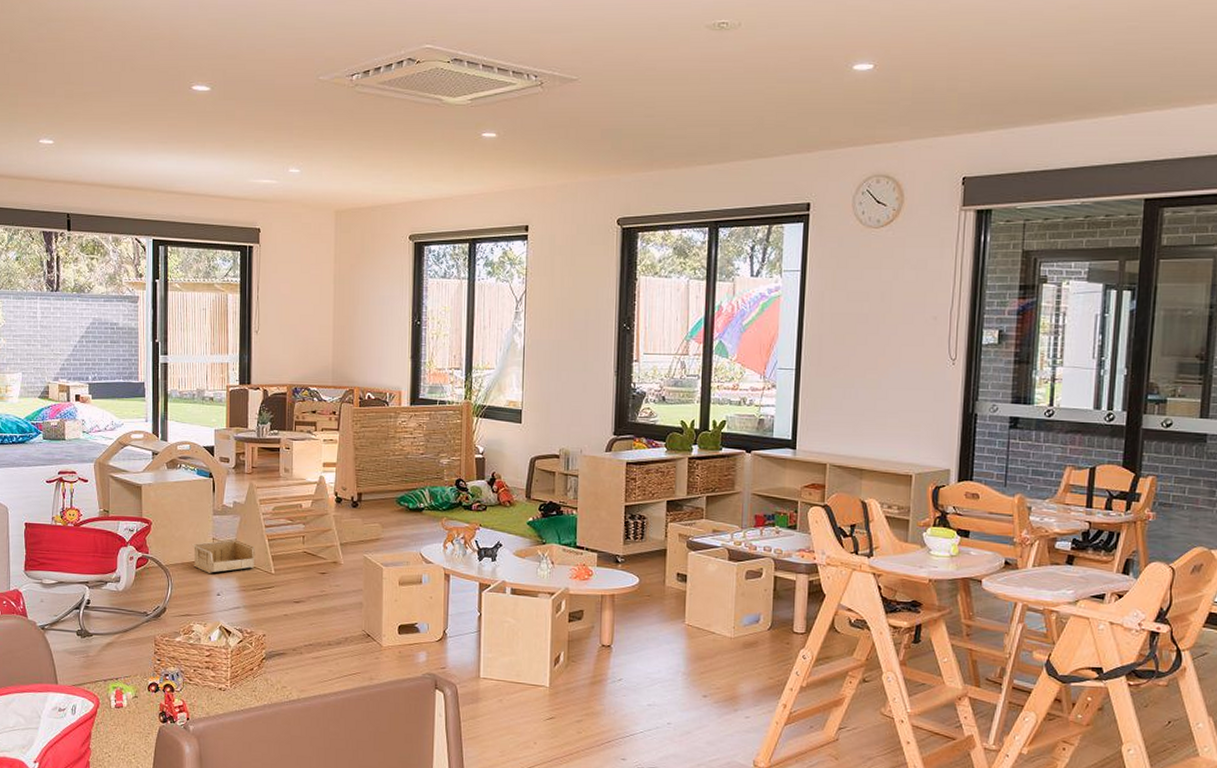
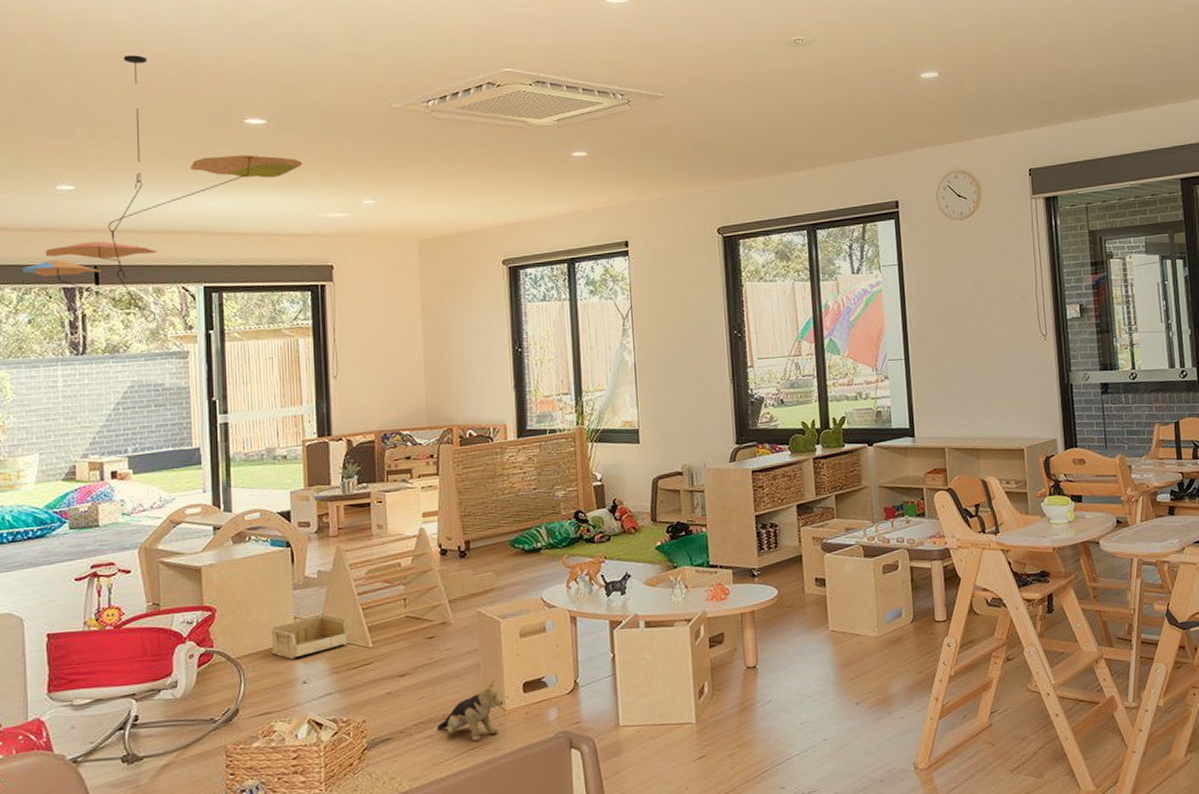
ceiling mobile: none [12,21,239,269] -> present [22,55,302,324]
plush toy: none [323,617,381,669] -> present [436,678,504,741]

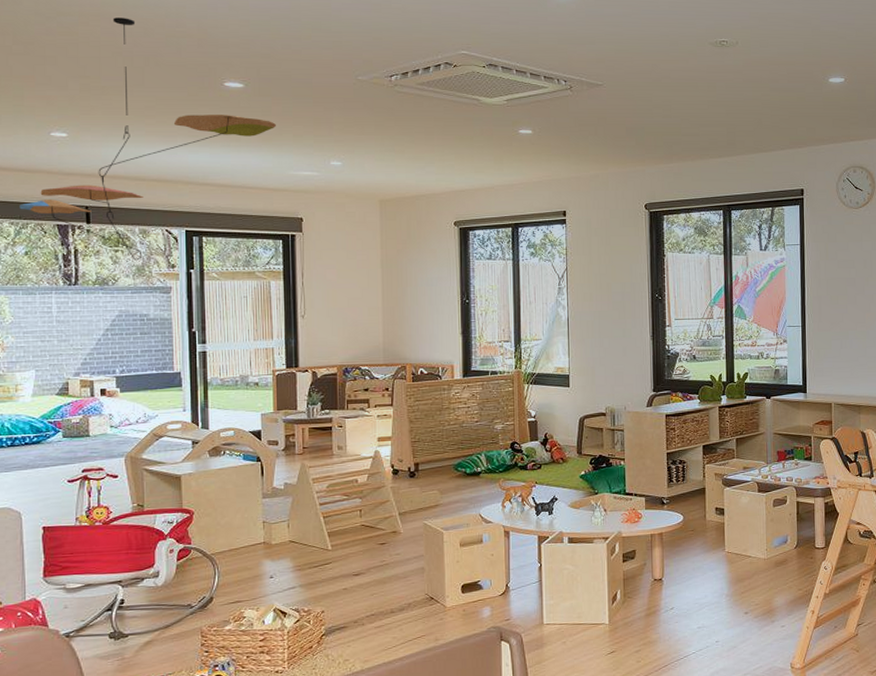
storage bin: present [269,614,348,659] -> none [241,520,310,557]
plush toy: present [436,678,504,741] -> none [386,580,445,632]

